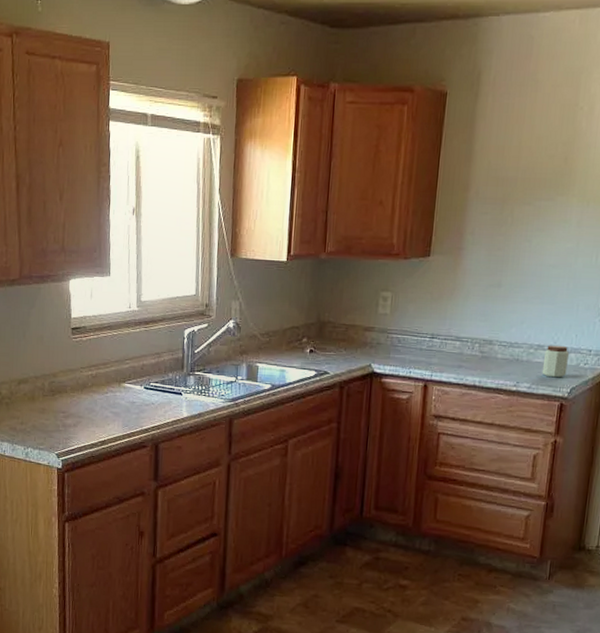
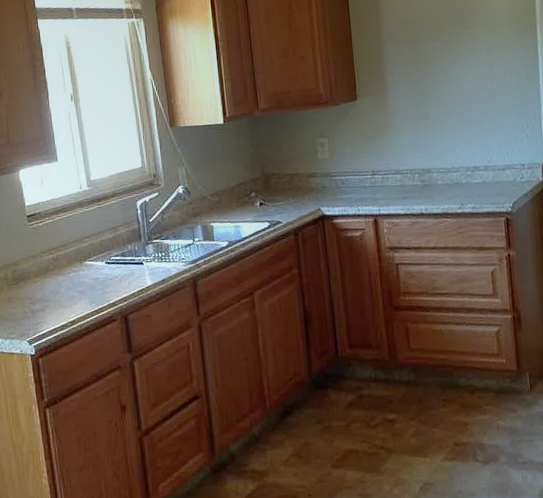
peanut butter: present [542,345,569,378] -> none [481,164,506,195]

